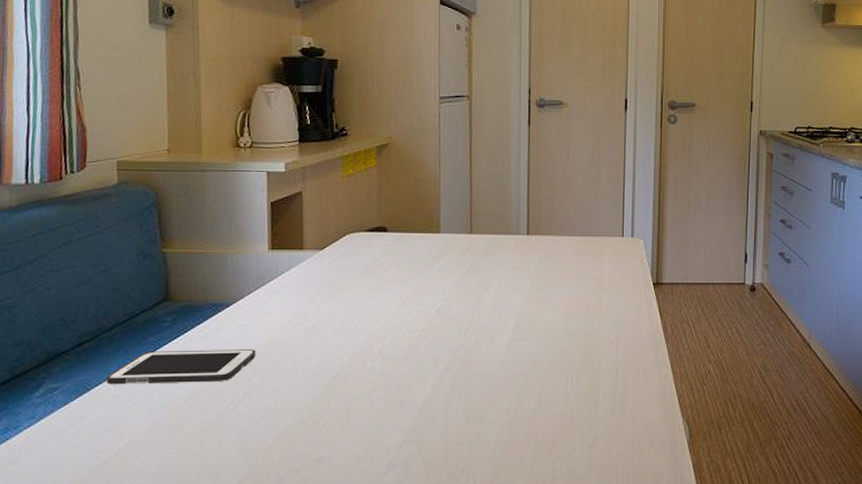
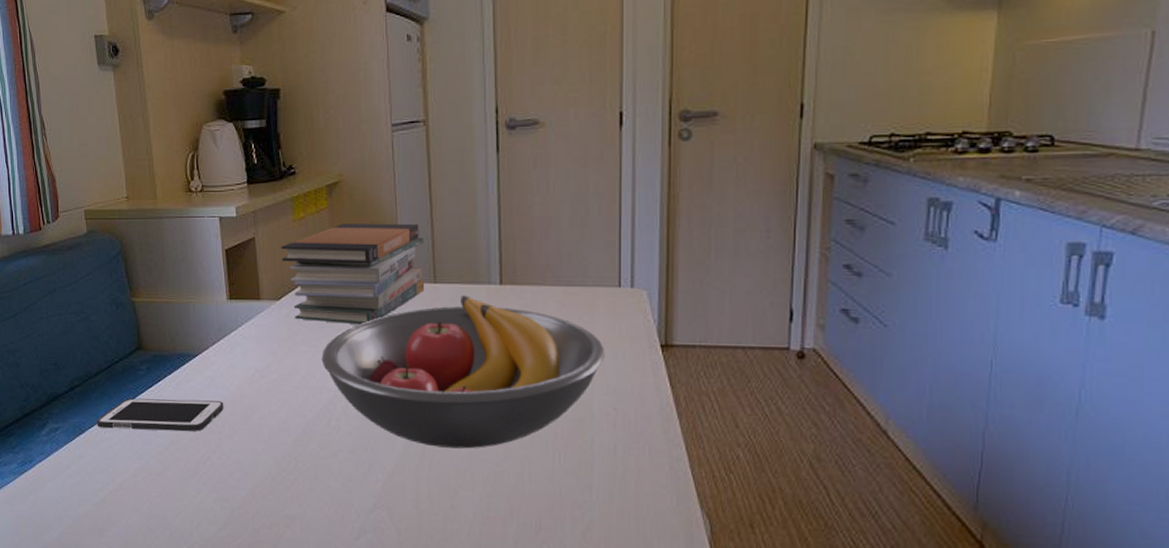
book stack: none [328,181,463,271] -> present [281,223,425,324]
fruit bowl: none [361,244,611,380] -> present [321,295,605,449]

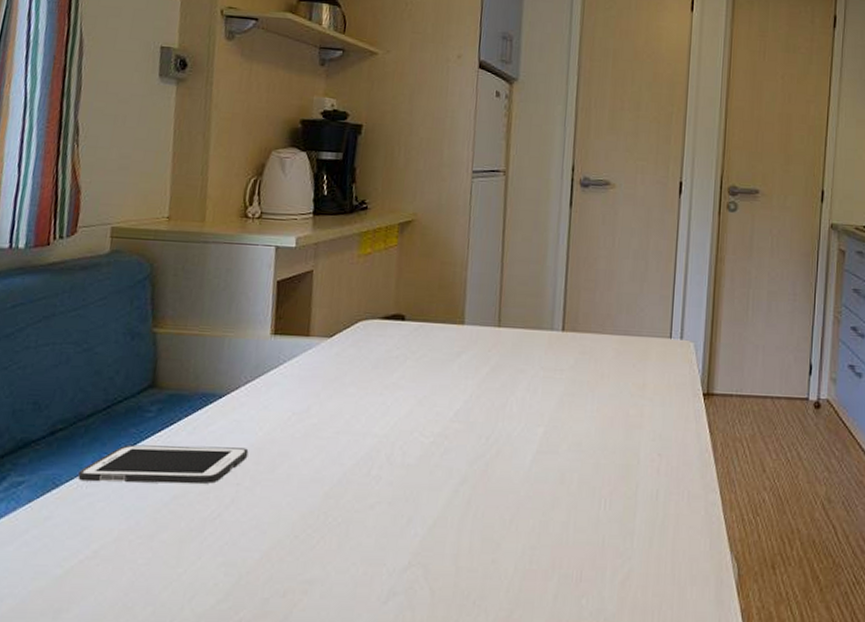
book stack: present [281,223,425,324] -> none [341,262,492,366]
fruit bowl: present [321,295,605,449] -> none [370,340,654,498]

